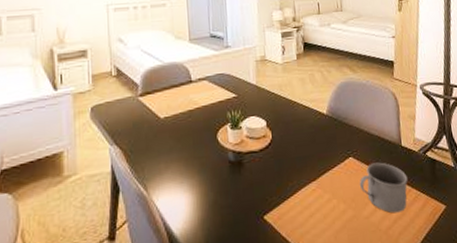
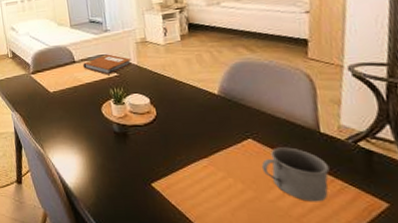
notebook: none [200,73,251,96] -> present [83,54,132,75]

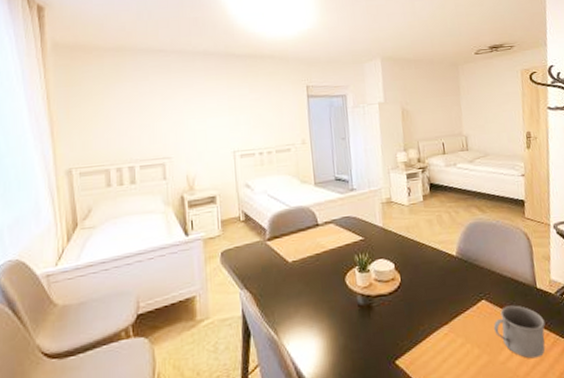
notebook: present [83,54,132,75] -> none [327,215,377,239]

